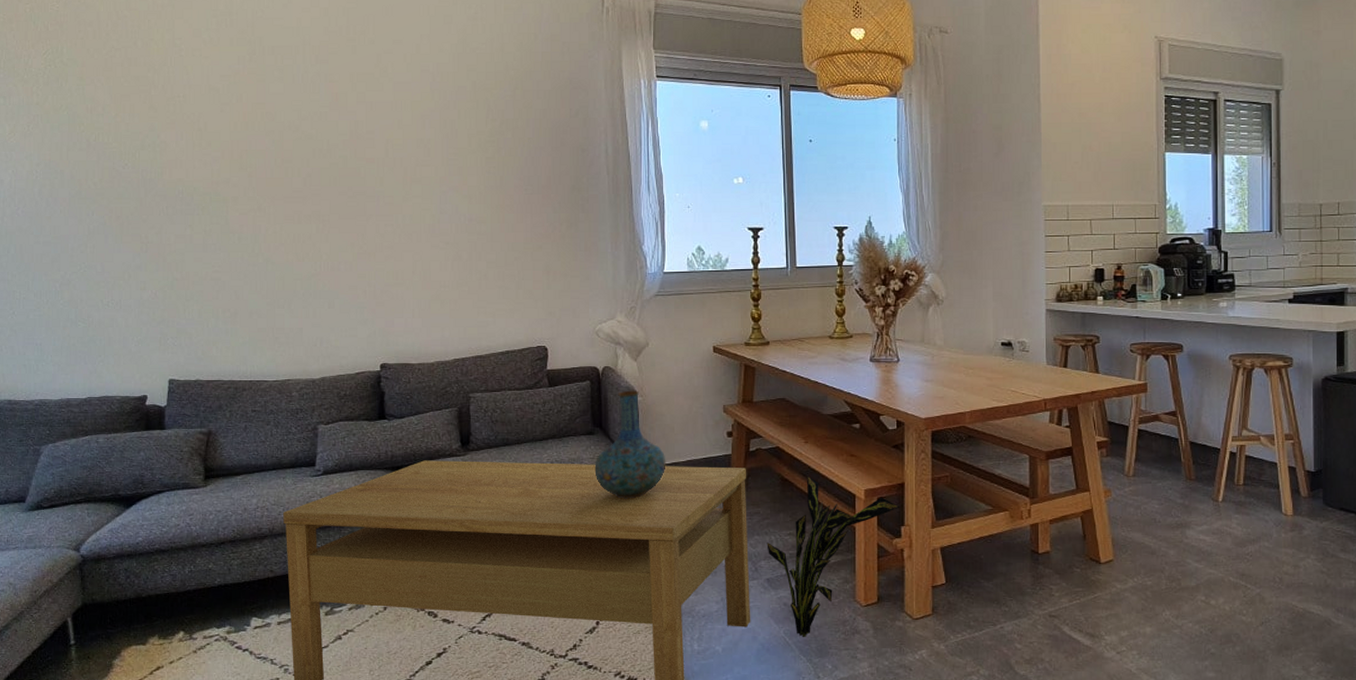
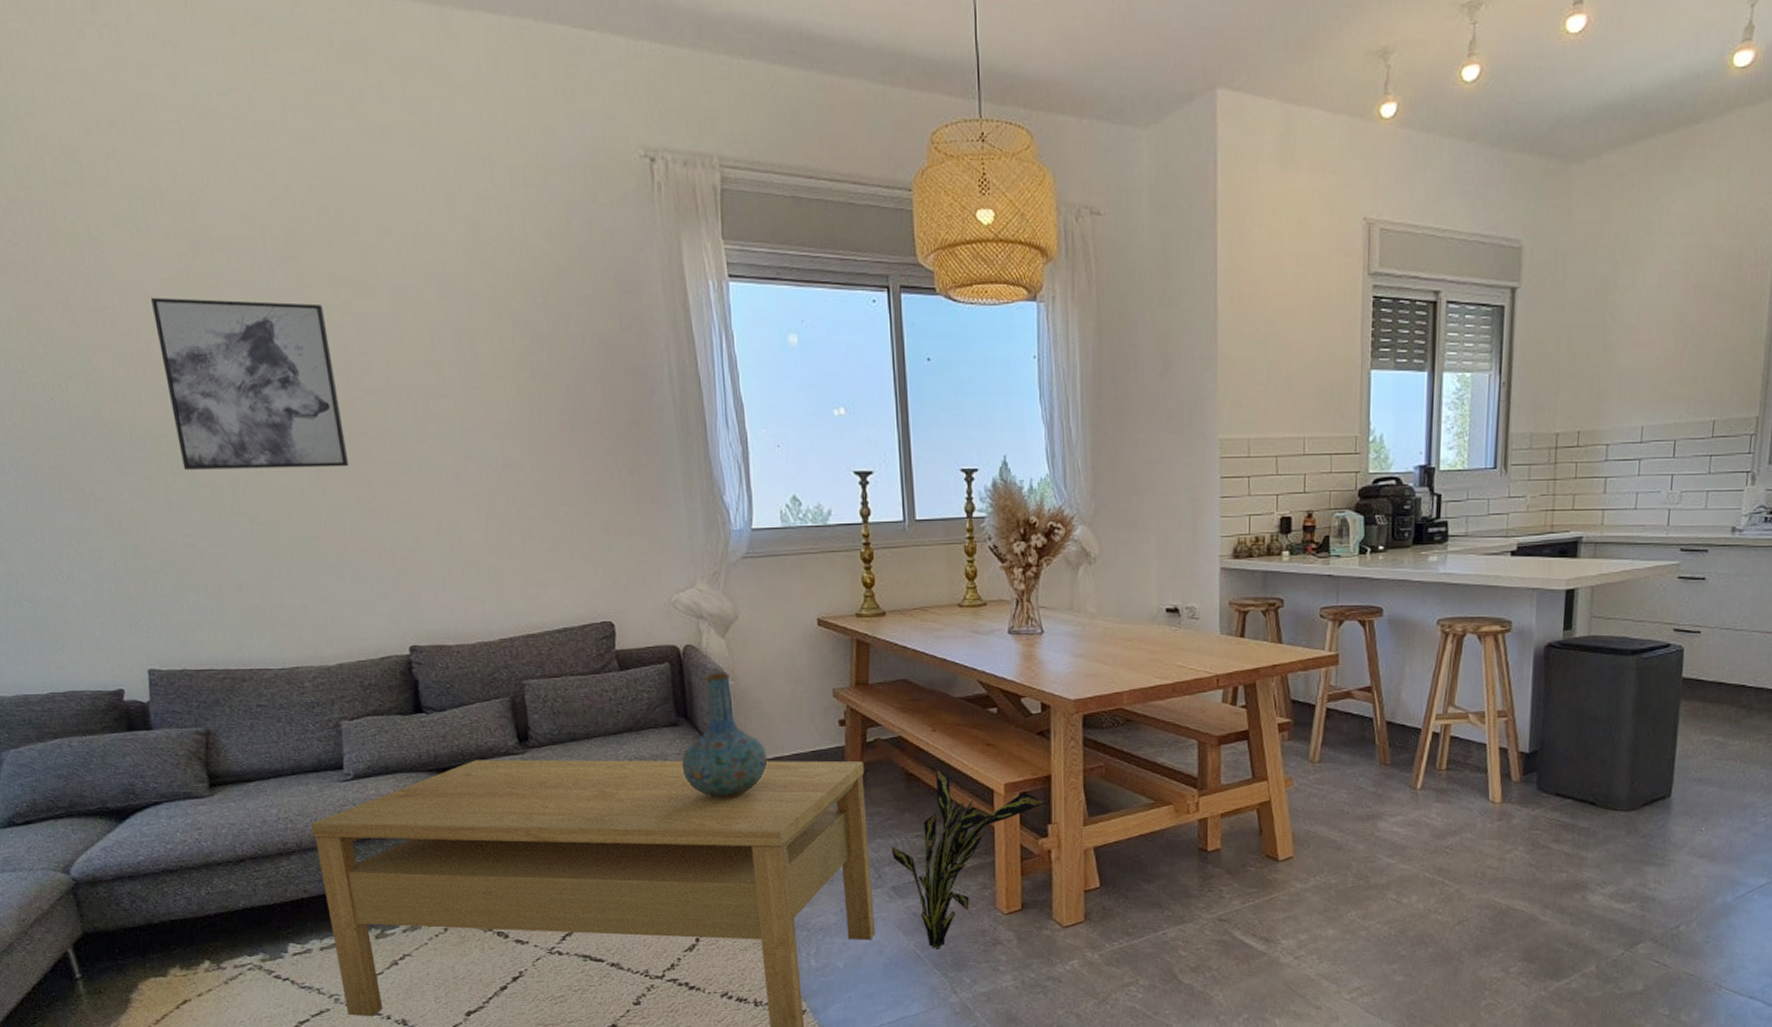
wall art: none [213,89,349,220] -> present [151,297,349,470]

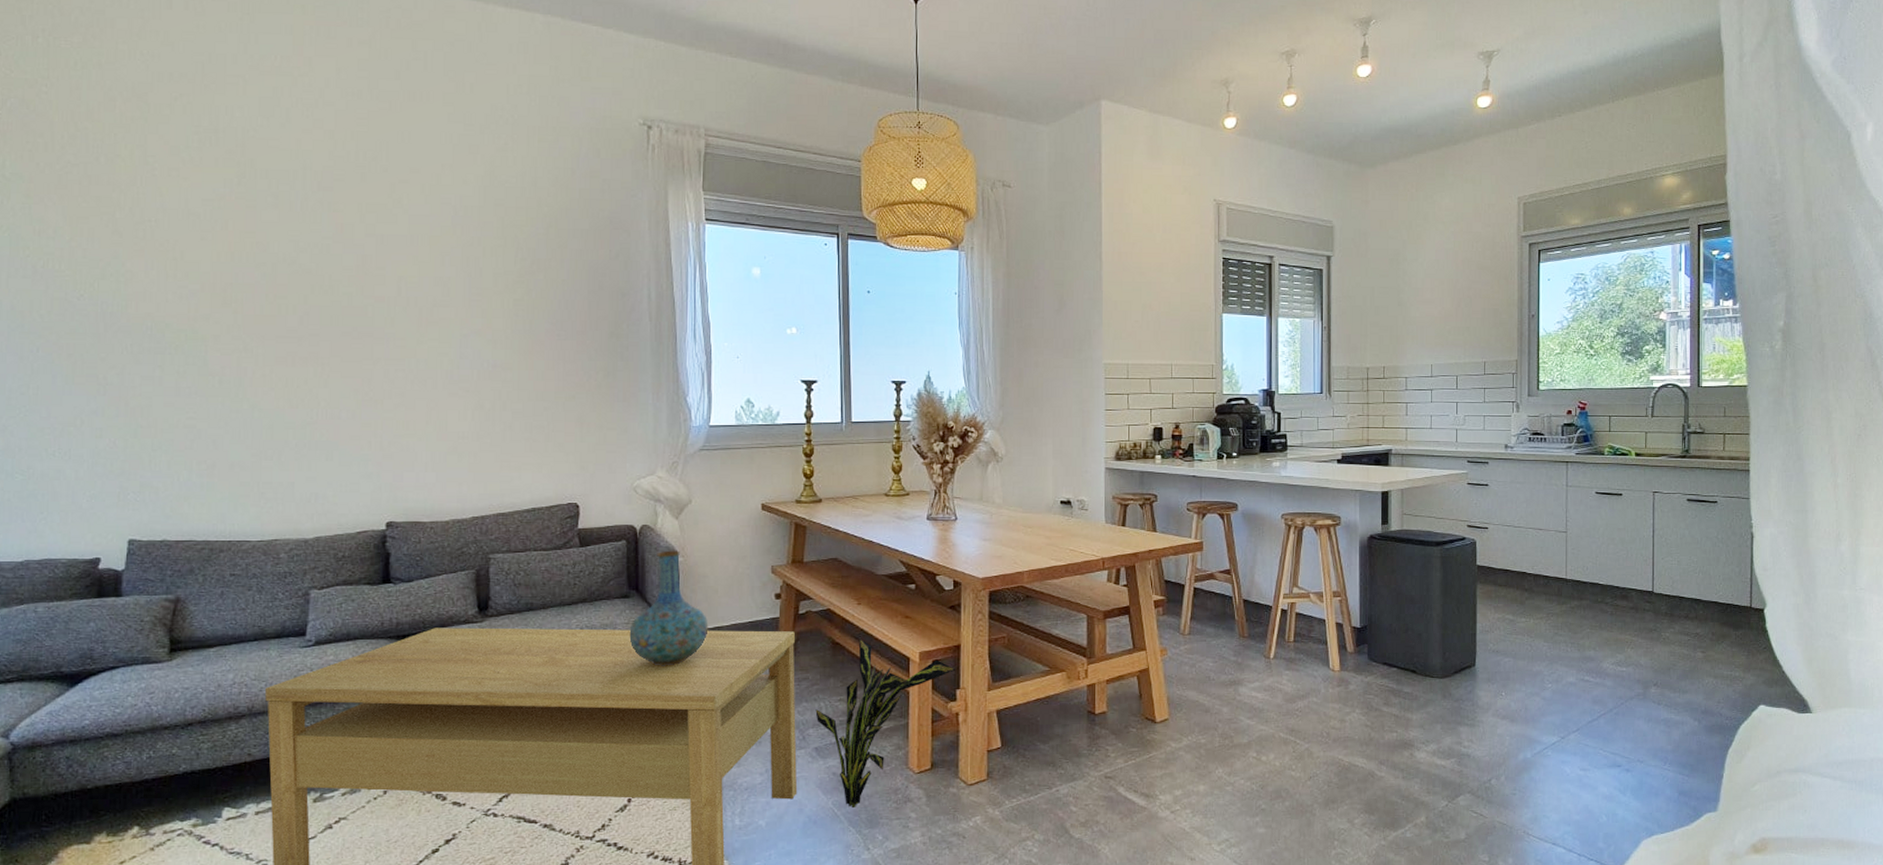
wall art: present [151,297,349,470] -> none [192,214,353,363]

